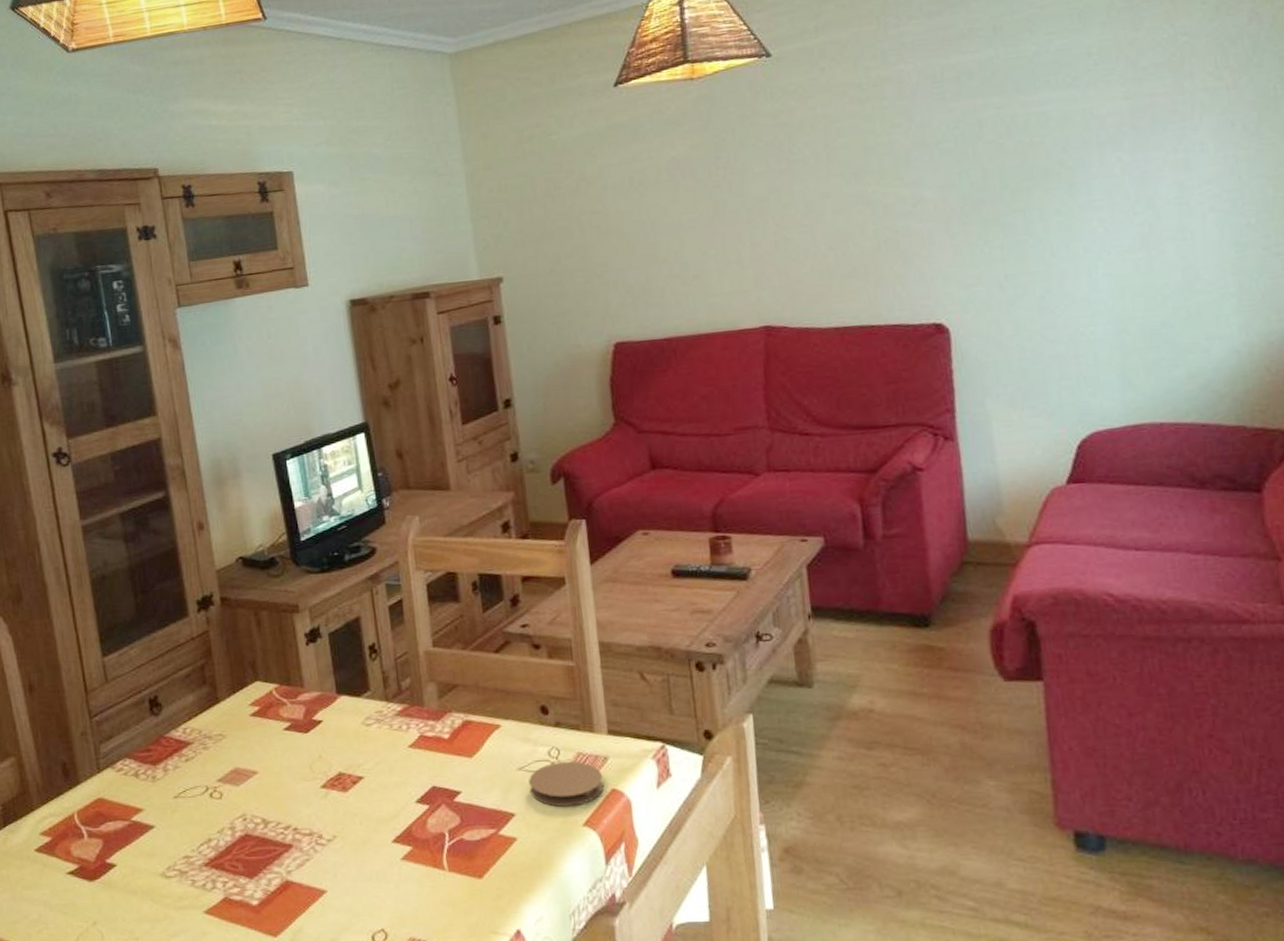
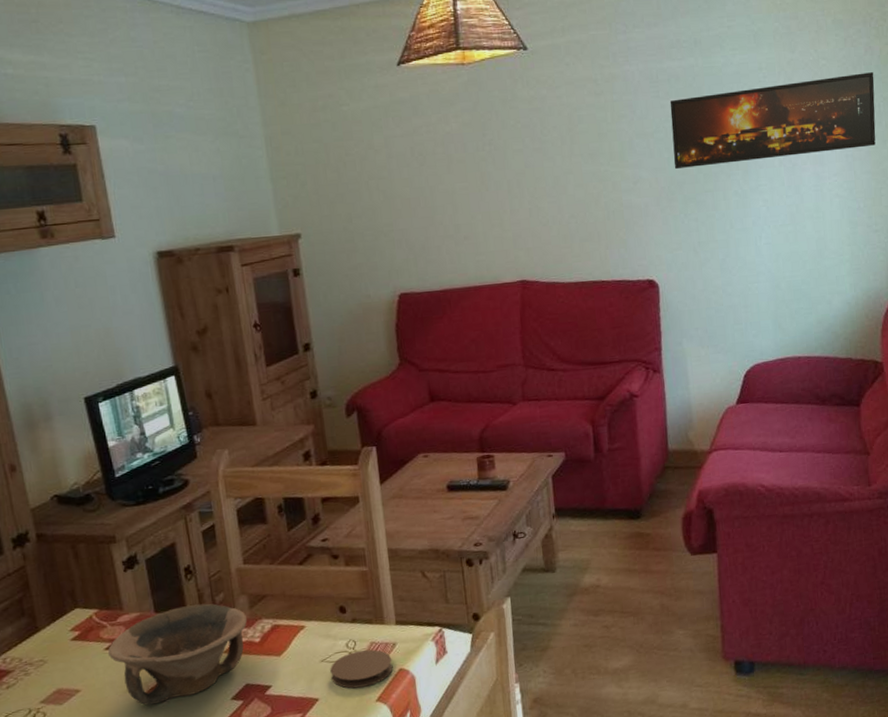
bowl: none [286,688,436,799] -> present [107,603,248,706]
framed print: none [960,46,1272,185] -> present [670,72,876,169]

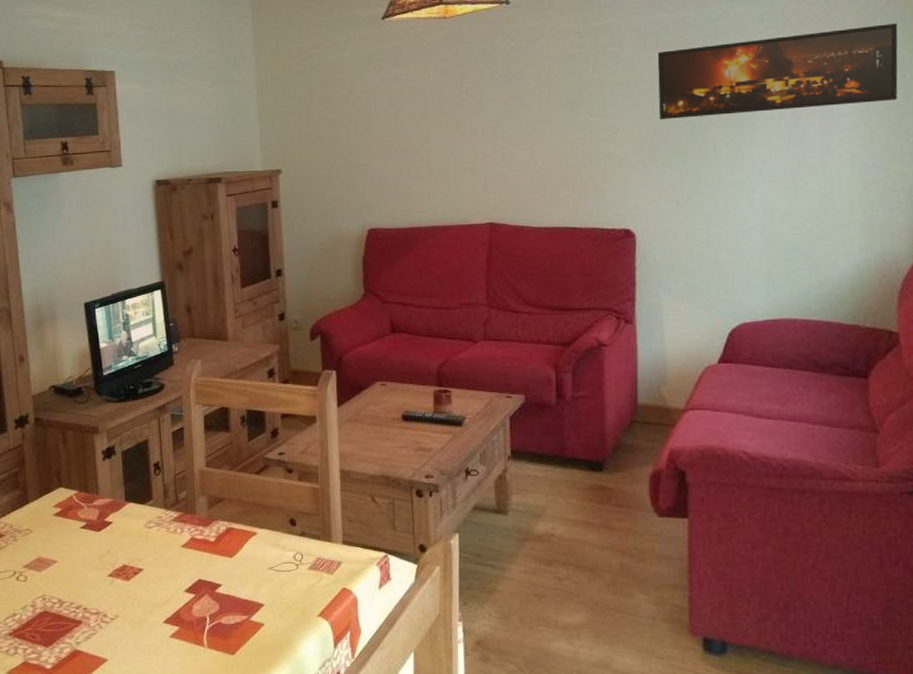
bowl: present [107,603,248,706] -> none [82,499,205,586]
coaster: present [330,649,393,689] -> none [277,564,337,600]

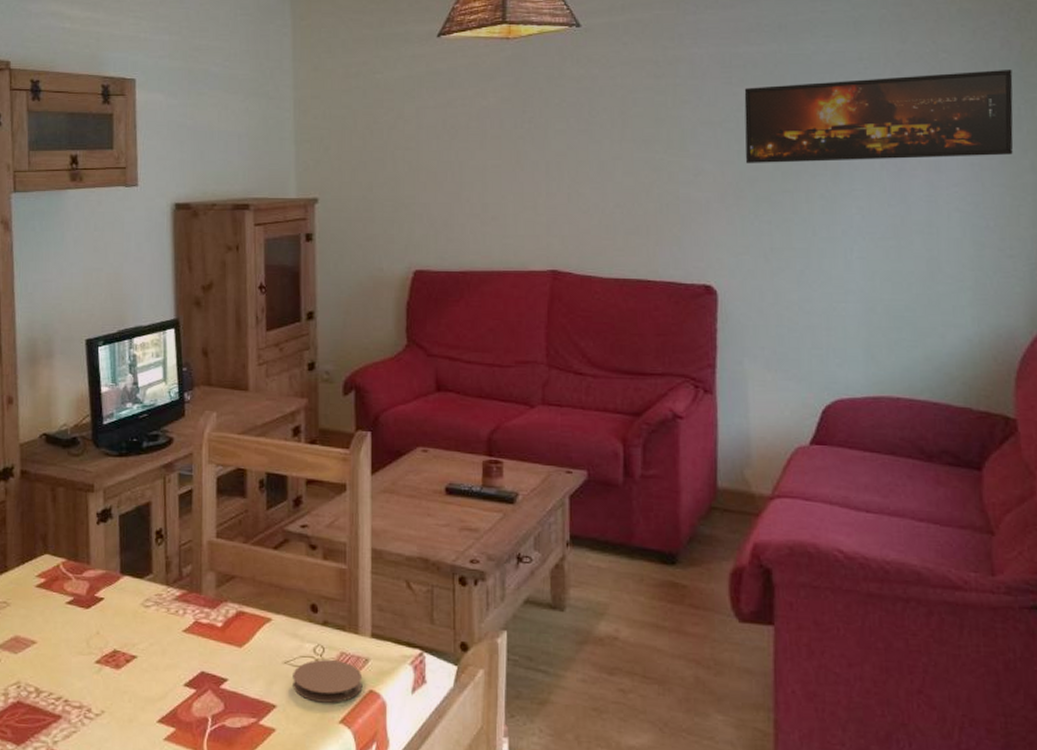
coaster: none [277,564,337,600] -> present [293,659,363,703]

